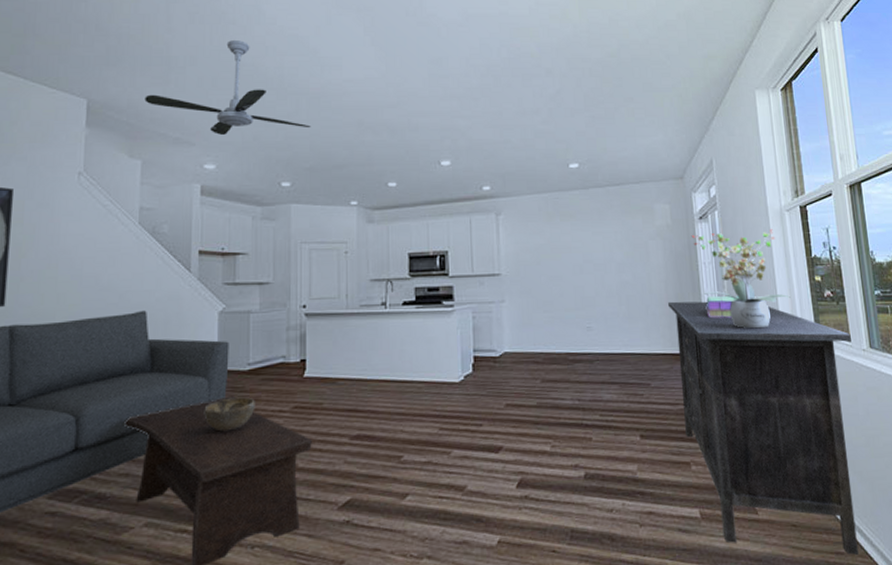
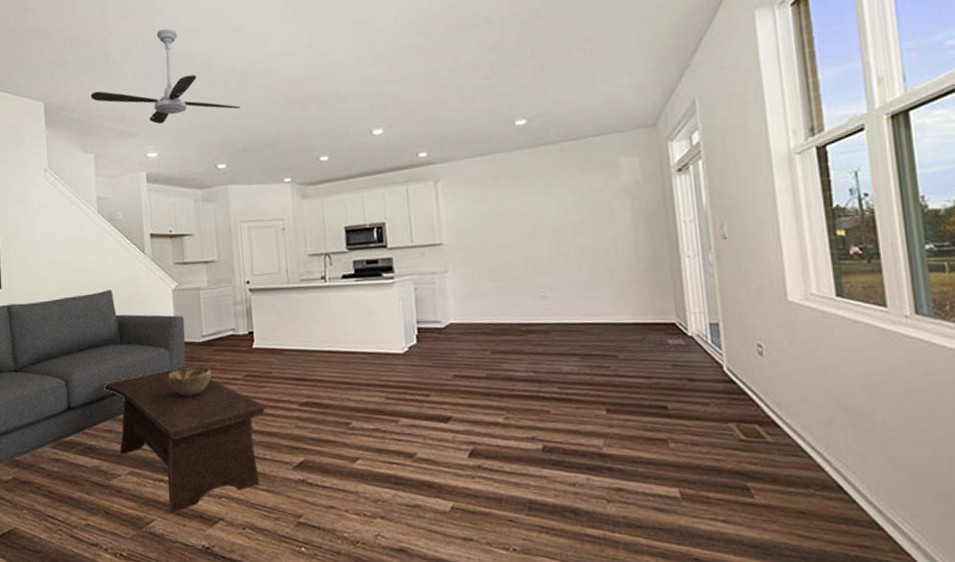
sideboard: present [668,301,859,556] -> none [639,264,891,551]
potted plant: present [691,228,791,329] -> none [667,176,801,294]
stack of books: present [705,295,740,318] -> none [686,257,732,283]

